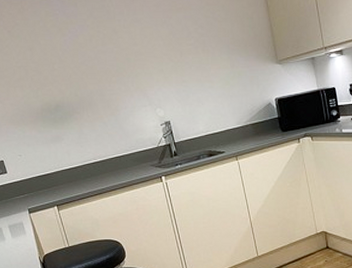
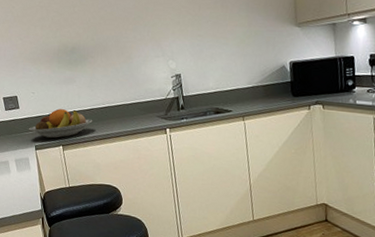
fruit bowl: none [19,167,86,200] -> present [28,109,93,139]

